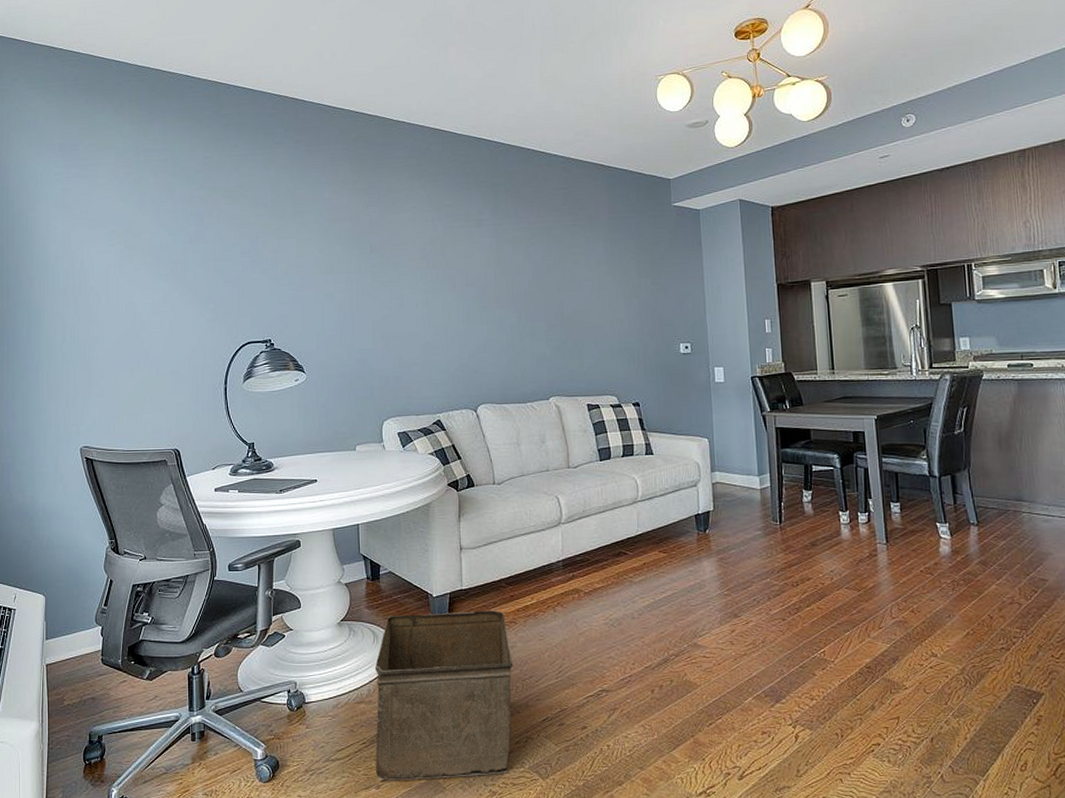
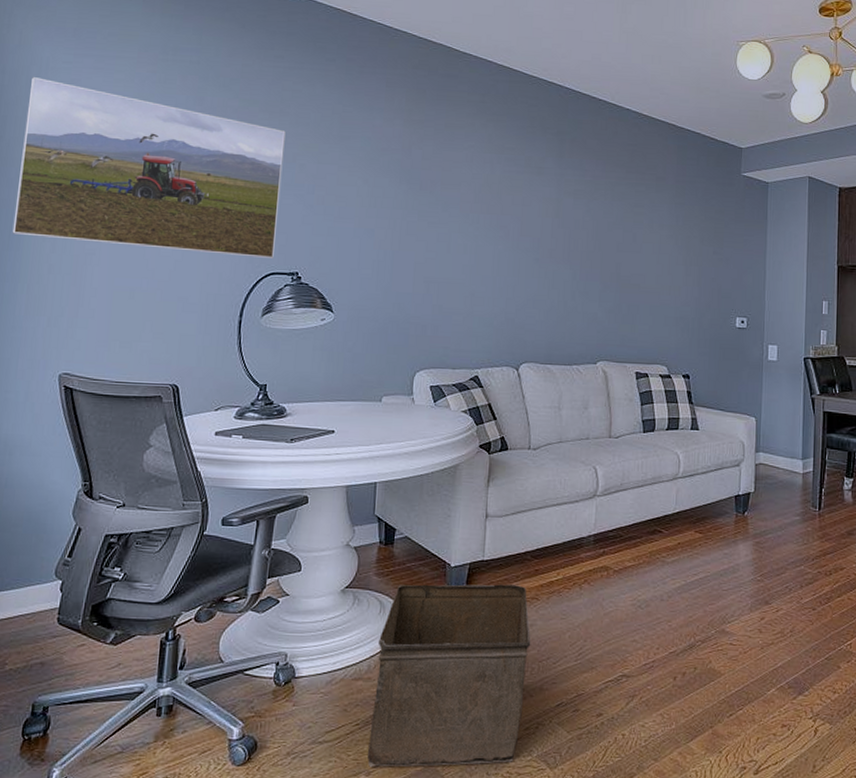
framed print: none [29,190,248,330] -> present [12,77,286,258]

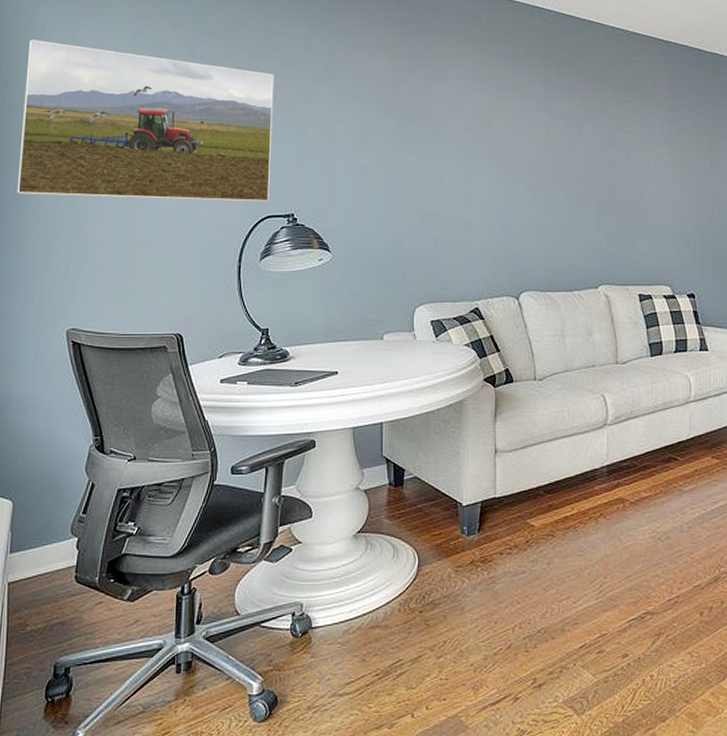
storage bin: present [367,584,531,767] -> none [389,522,549,719]

